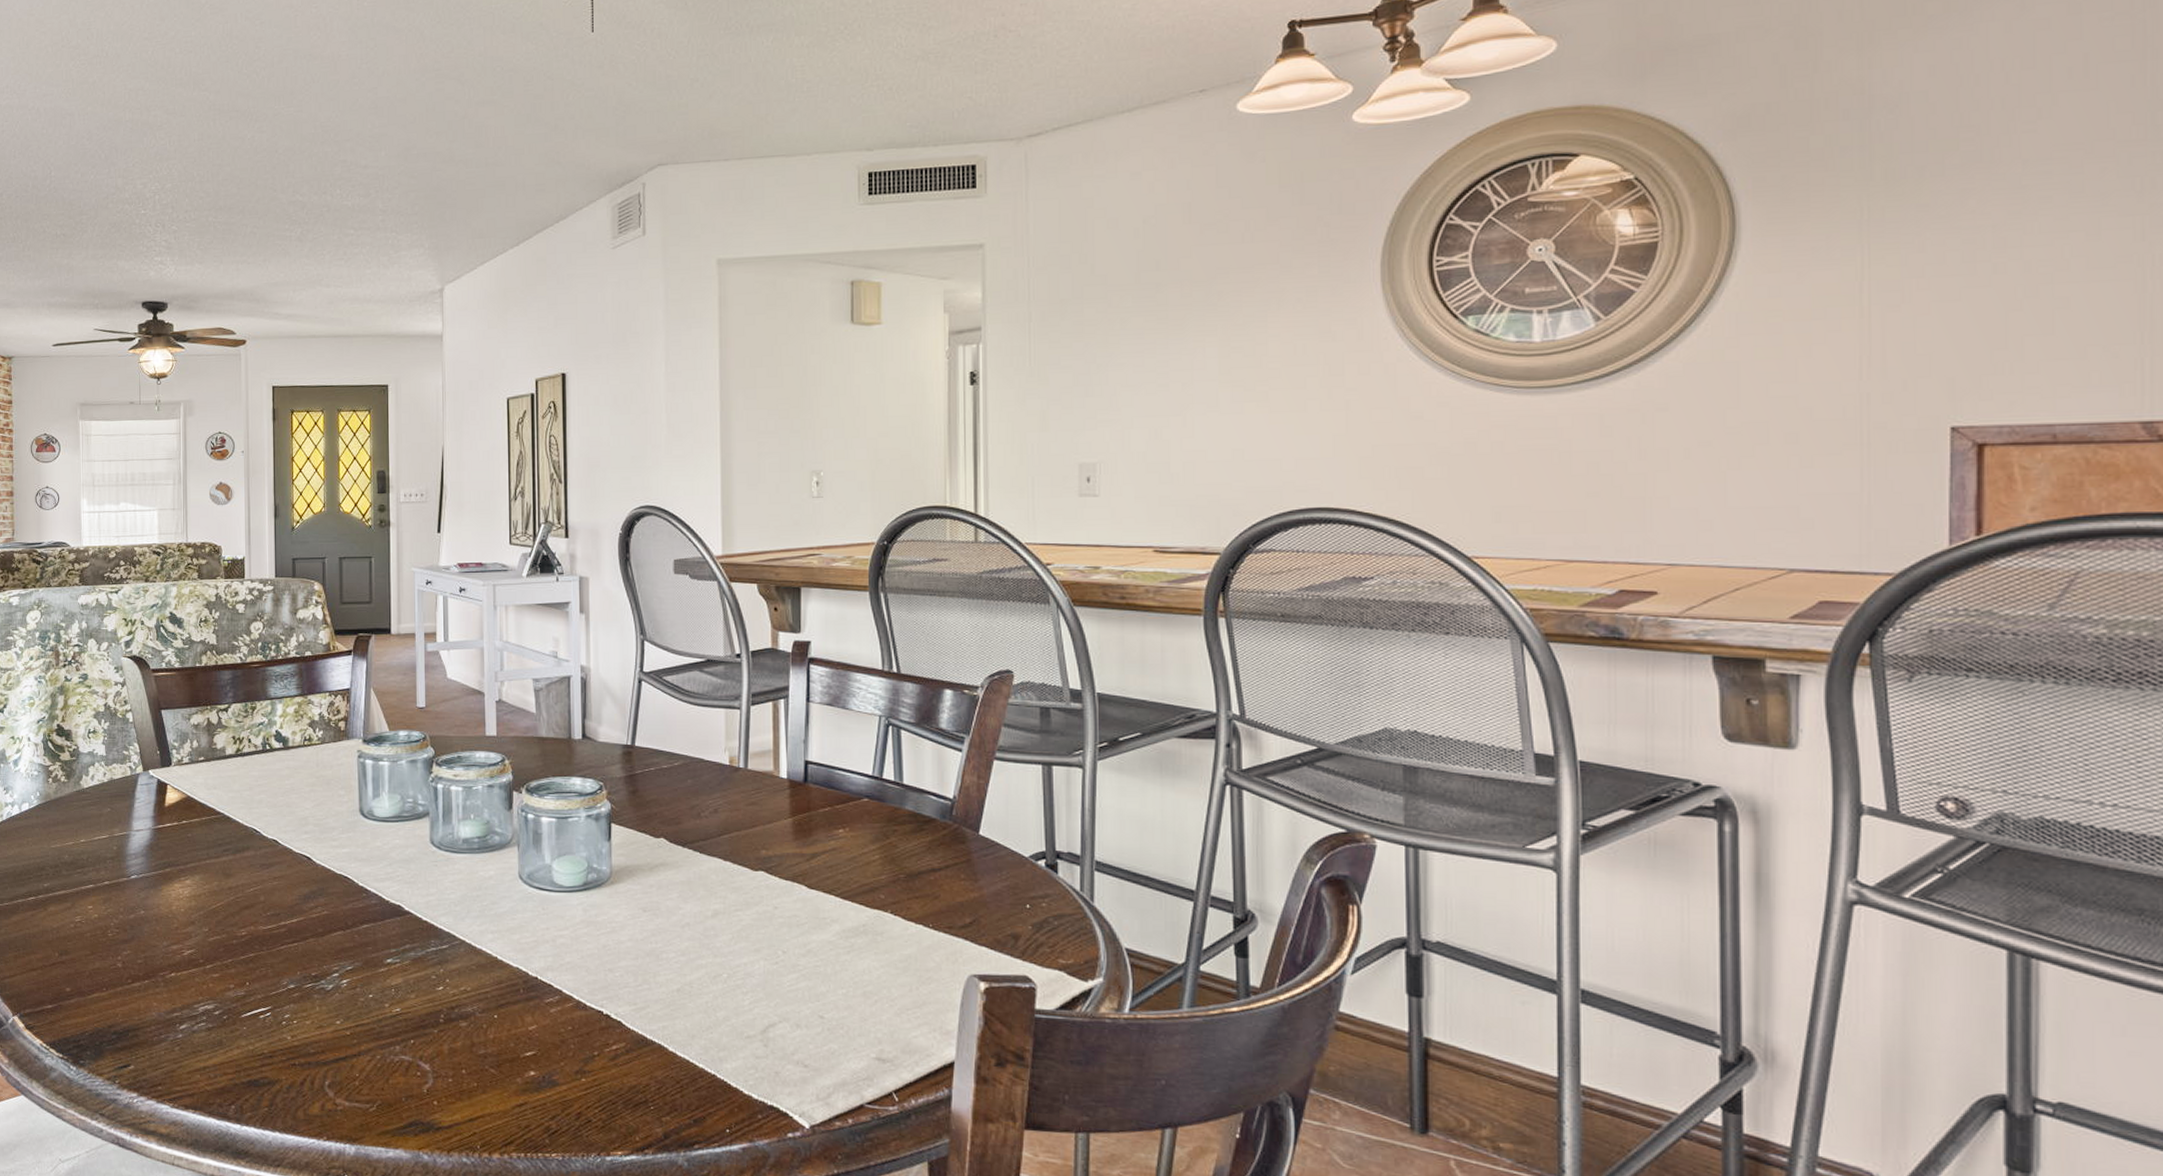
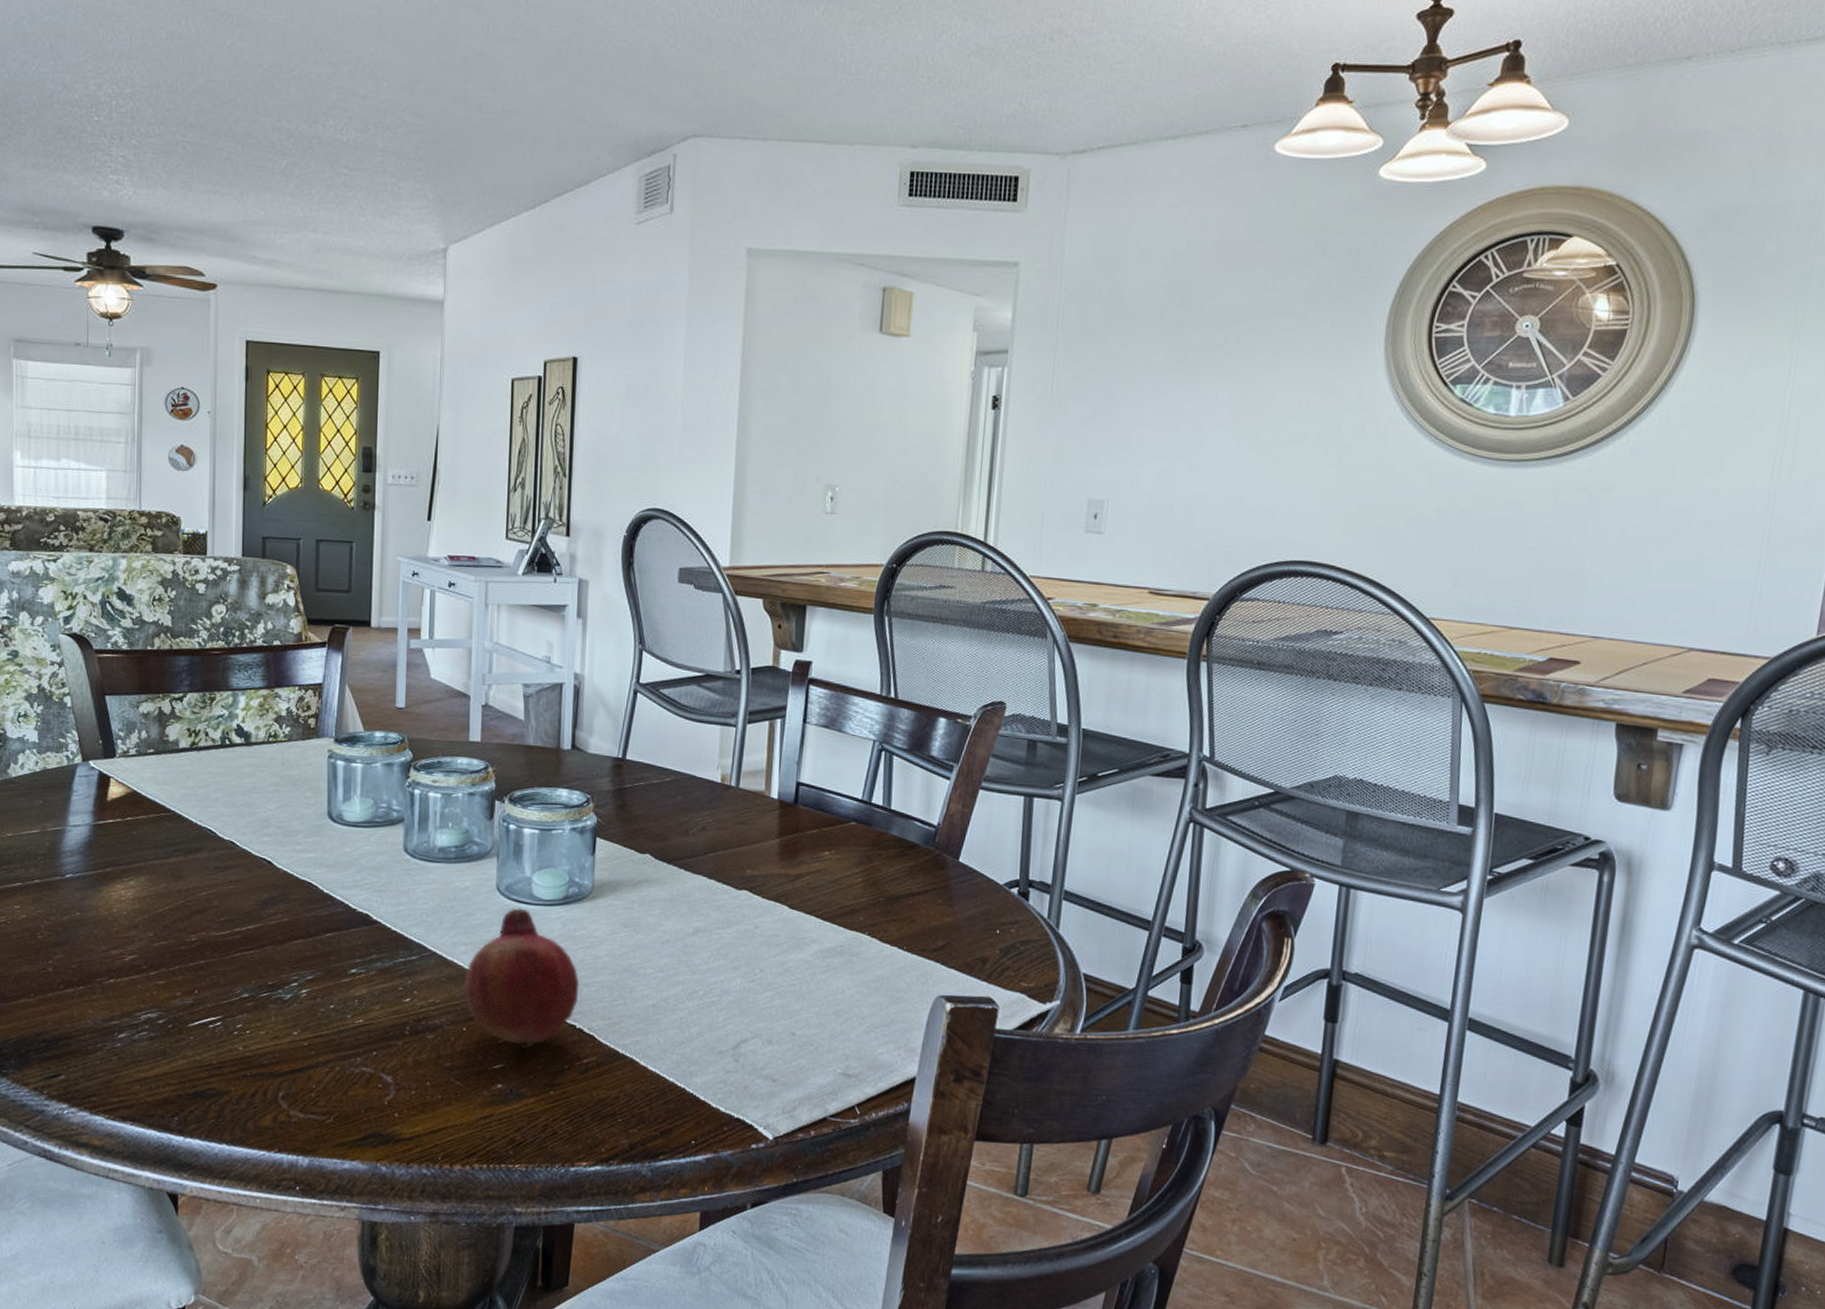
fruit: none [493,895,604,1036] -> present [463,908,580,1049]

